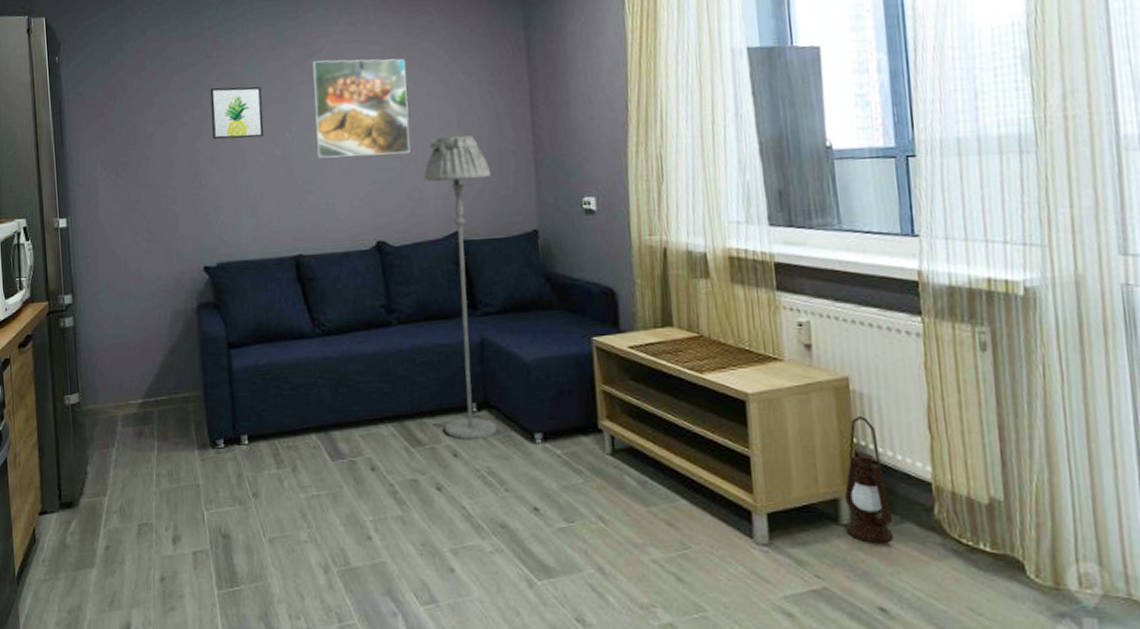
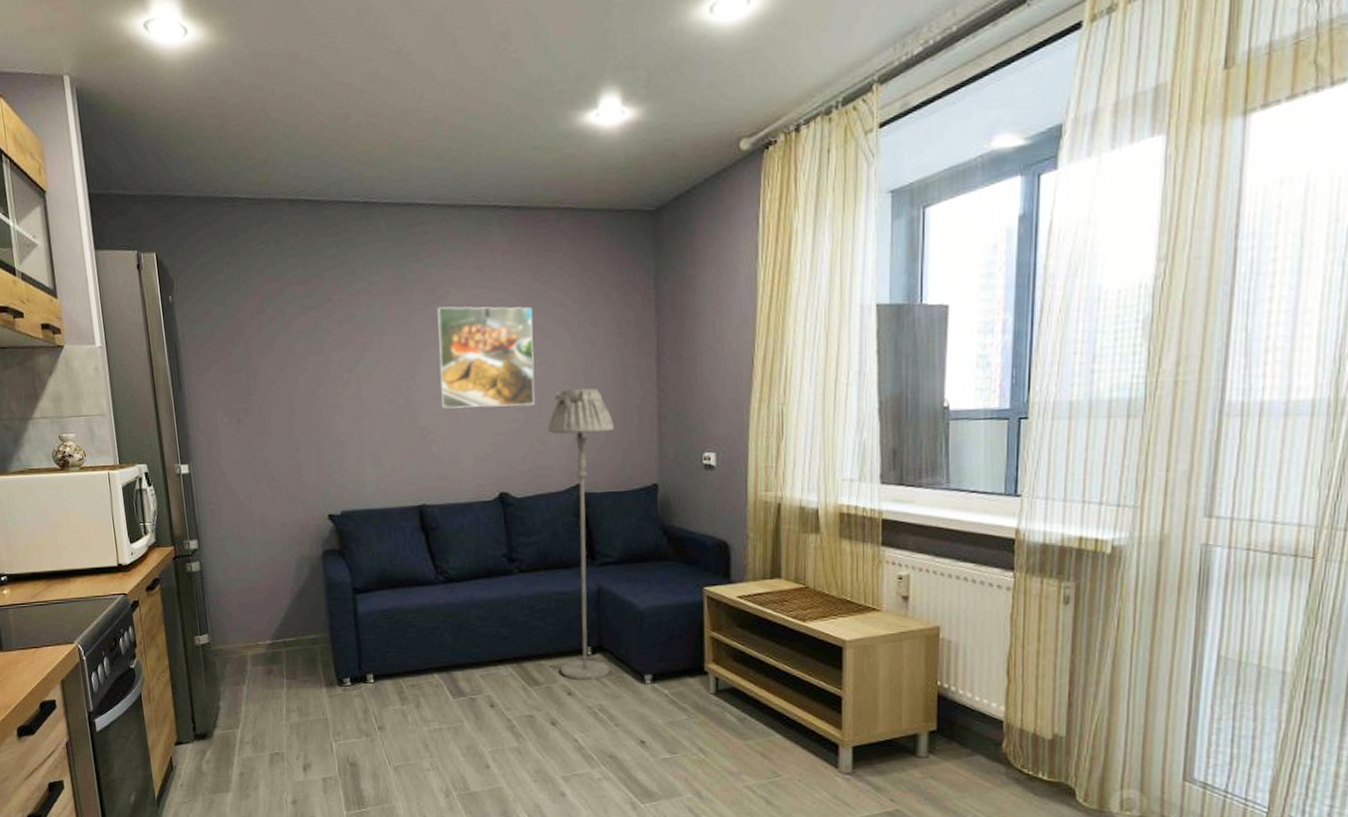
wall art: present [210,86,264,140] -> none [331,332,388,387]
lantern: present [844,417,894,545] -> none [922,662,965,774]

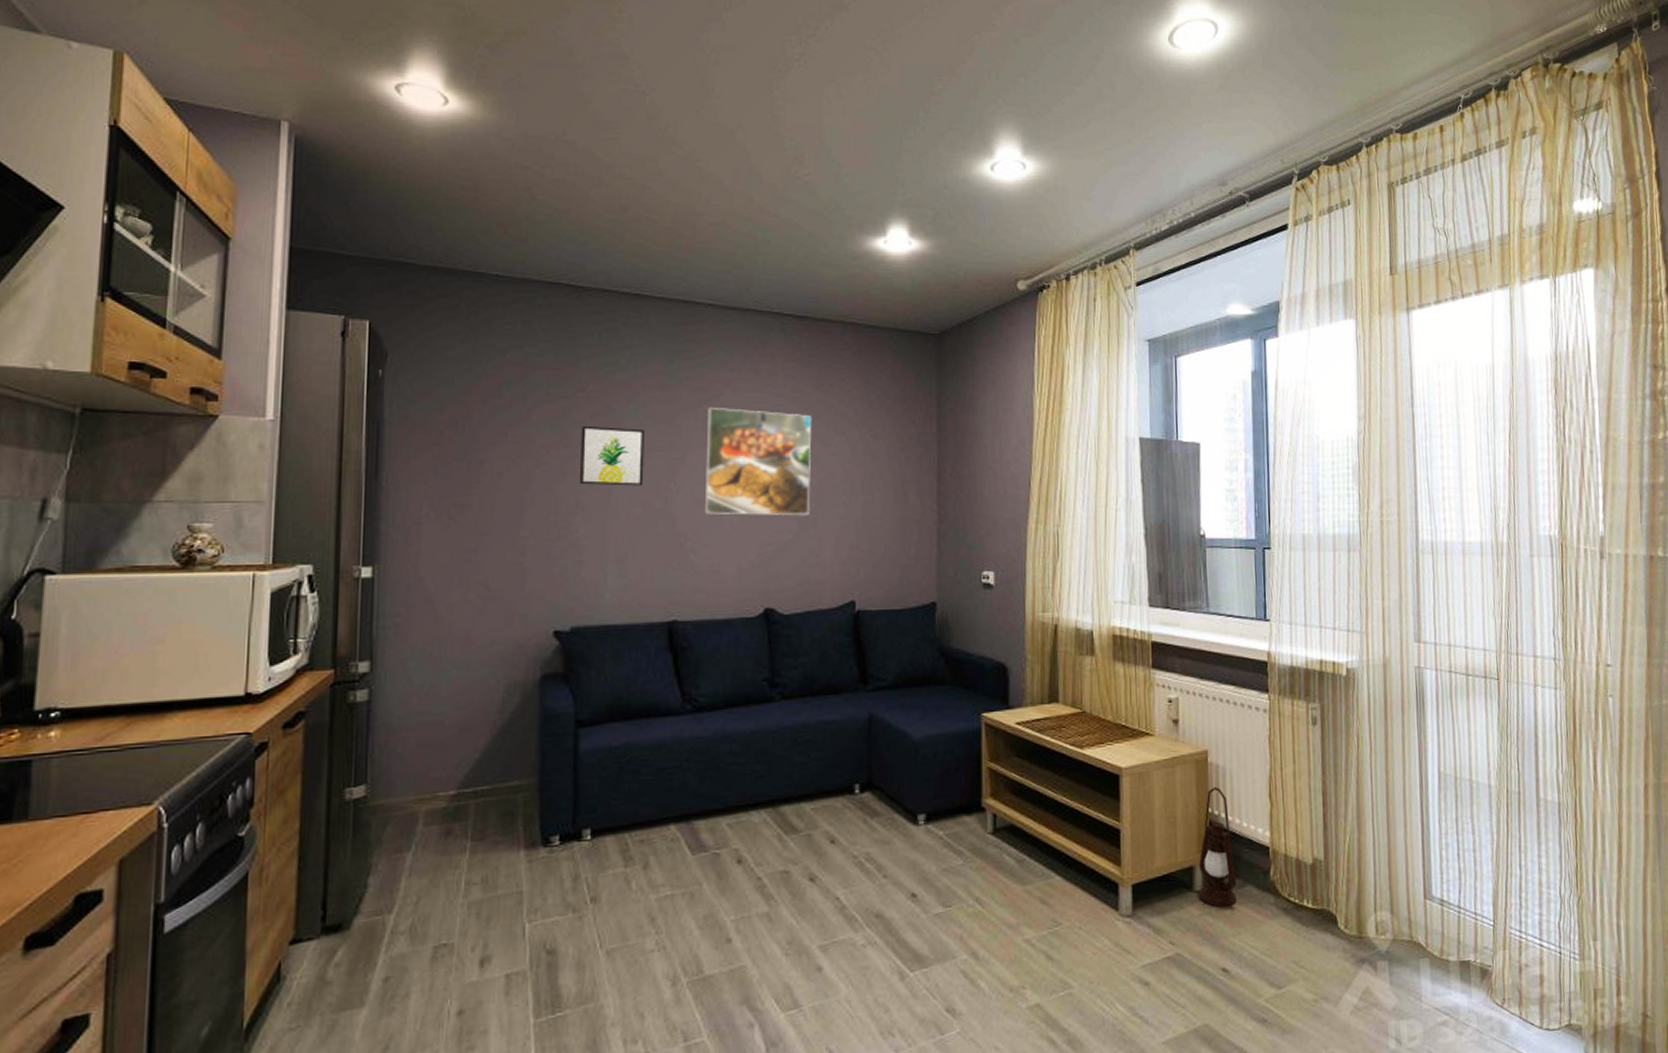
wall art: none [331,332,388,387] -> present [579,425,644,486]
floor lamp: present [548,388,615,681] -> none [822,500,893,825]
lantern: none [922,662,965,774] -> present [1198,787,1237,908]

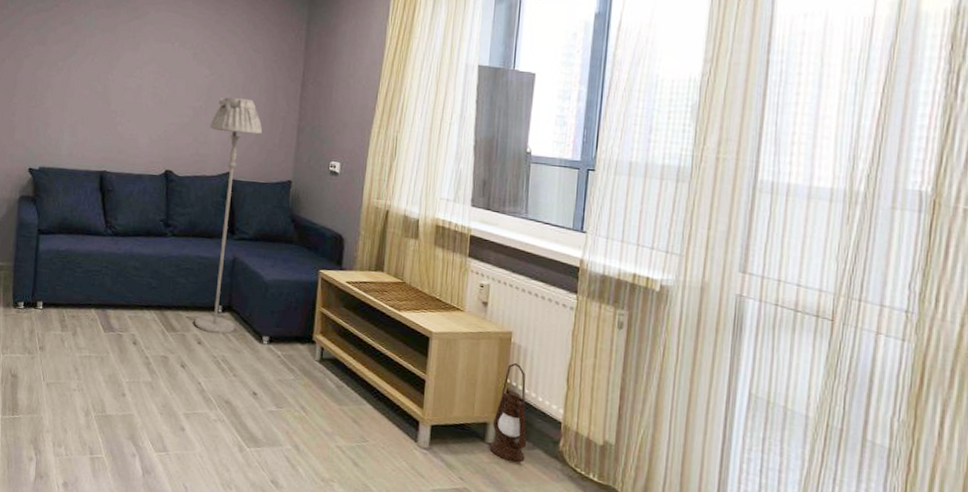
wall art: present [579,425,644,486] -> none [50,30,94,75]
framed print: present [704,406,812,516] -> none [129,21,210,106]
floor lamp: none [822,500,893,825] -> present [195,97,263,334]

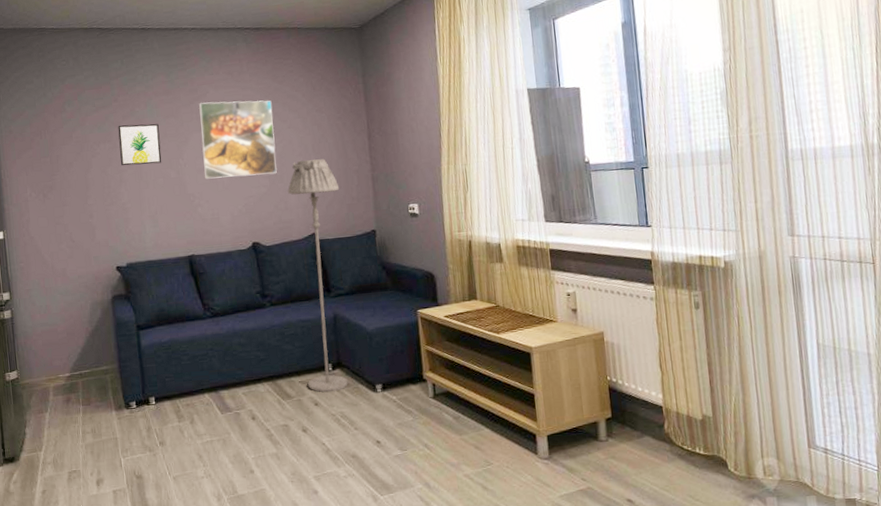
wall art: none [50,30,94,75] -> present [118,123,162,166]
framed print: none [129,21,210,106] -> present [199,100,277,179]
lantern: present [489,363,527,463] -> none [601,360,637,454]

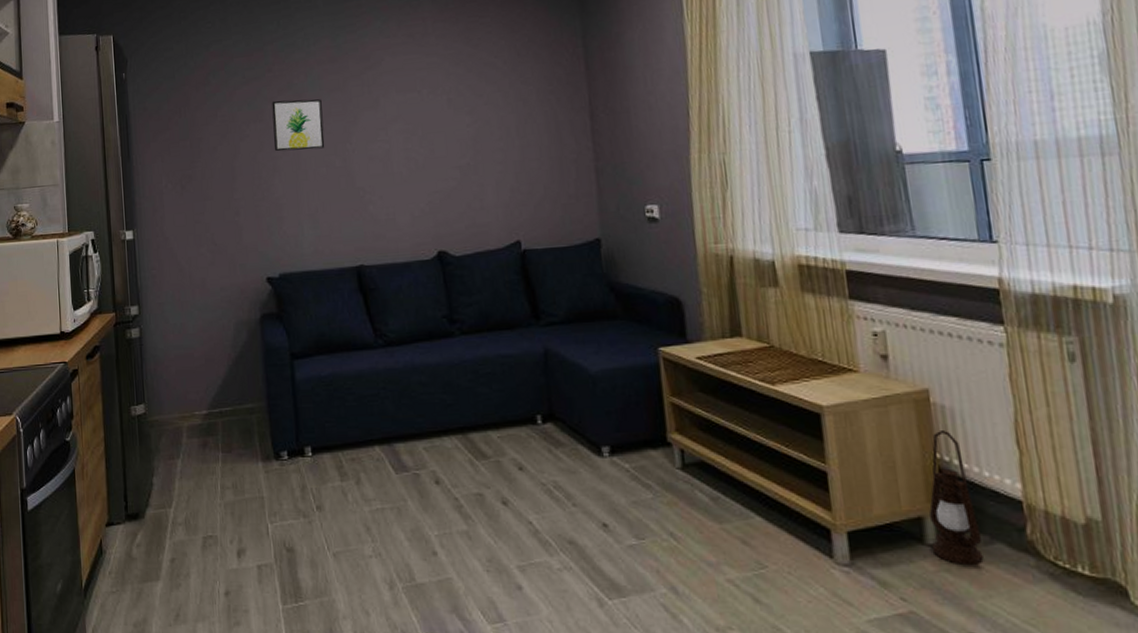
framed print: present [199,100,277,179] -> none [372,69,470,169]
floor lamp: present [288,159,348,393] -> none [484,144,563,454]
lantern: none [601,360,637,454] -> present [928,431,984,566]

